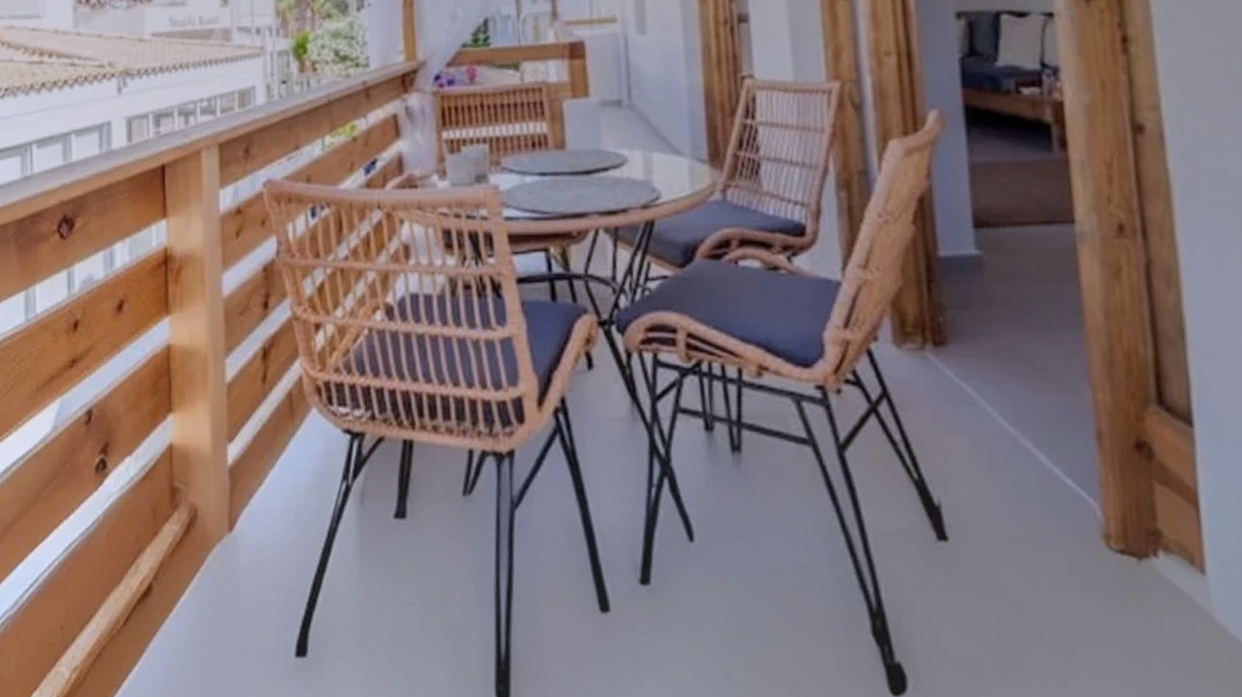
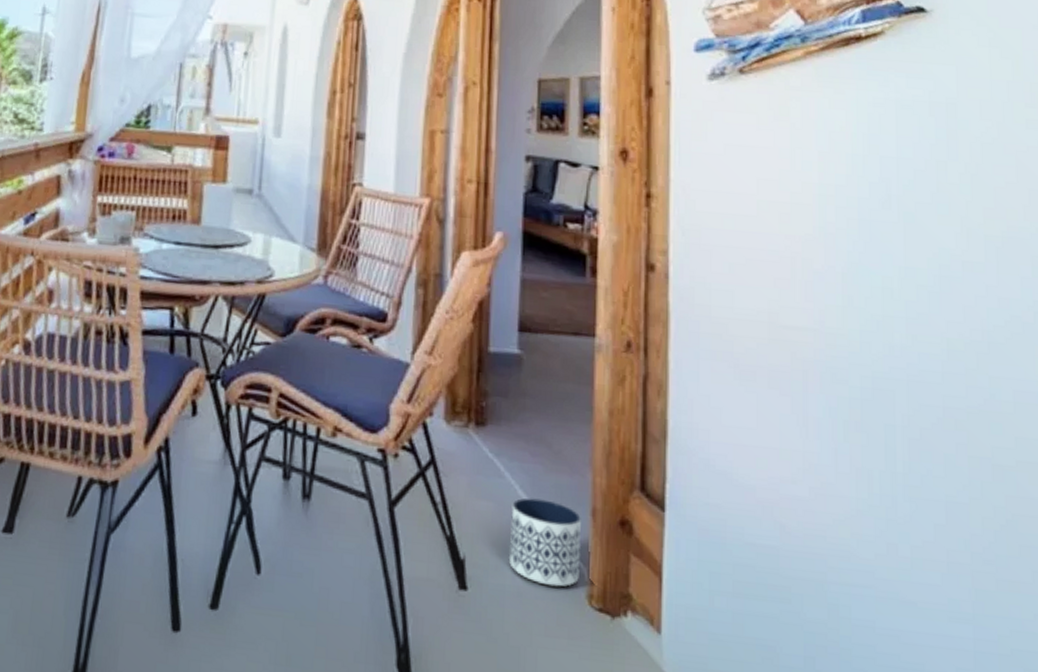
planter: none [991,426,1090,529] -> present [509,497,582,587]

